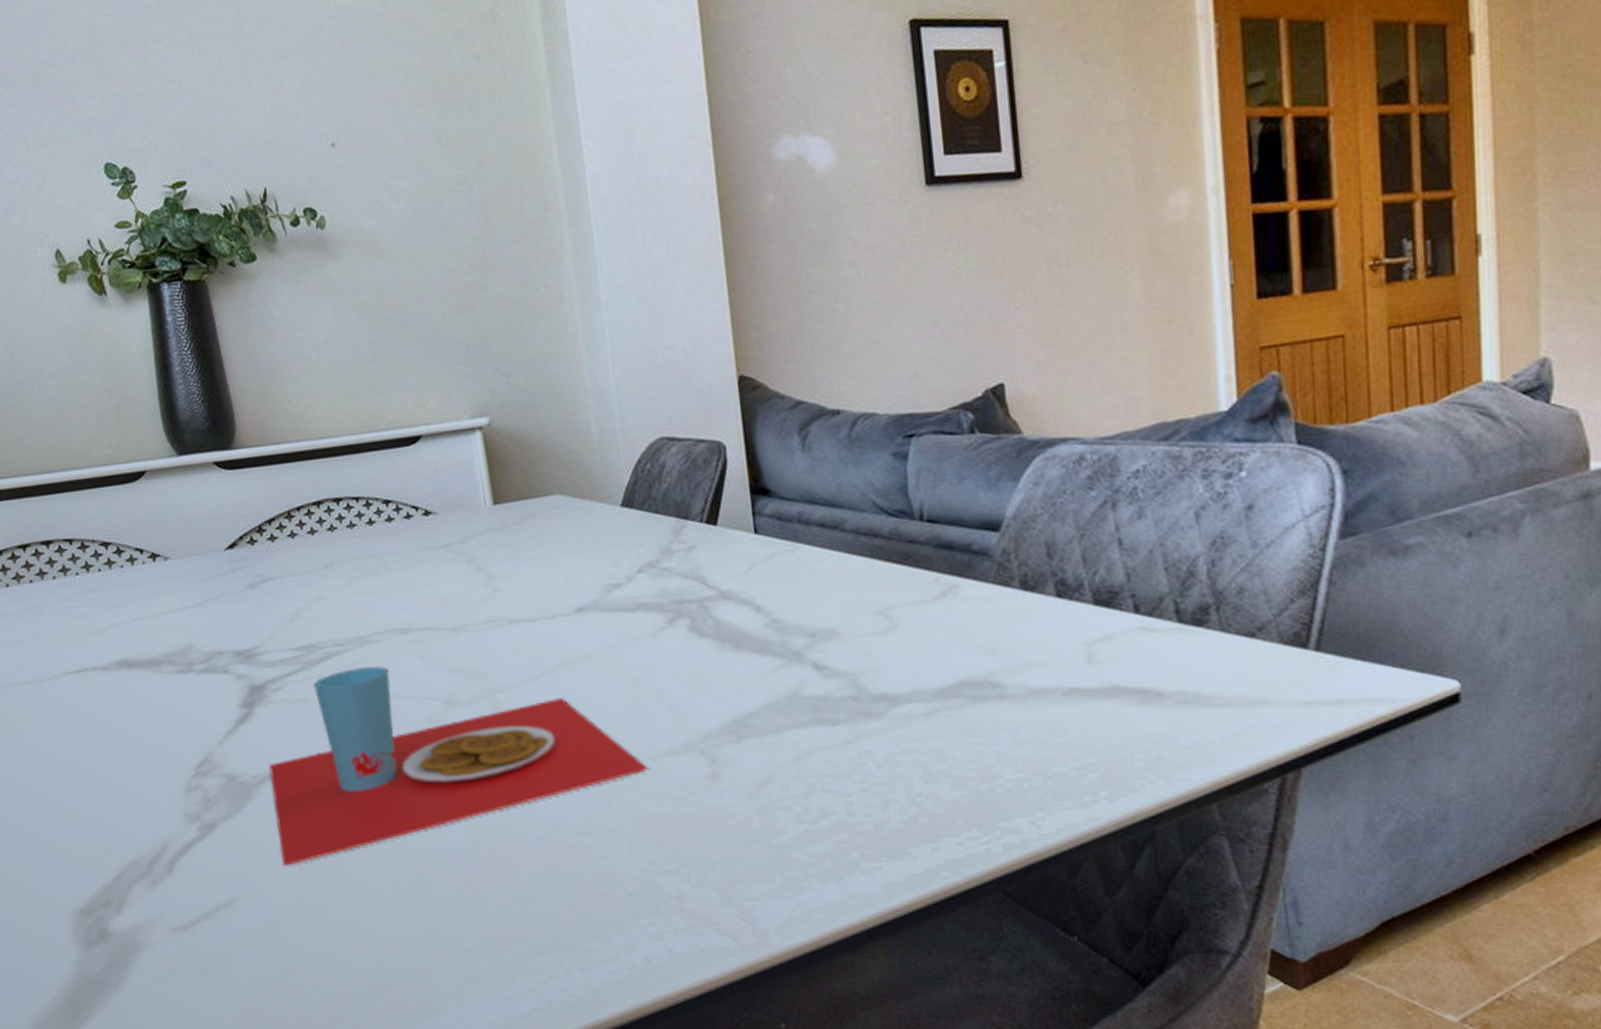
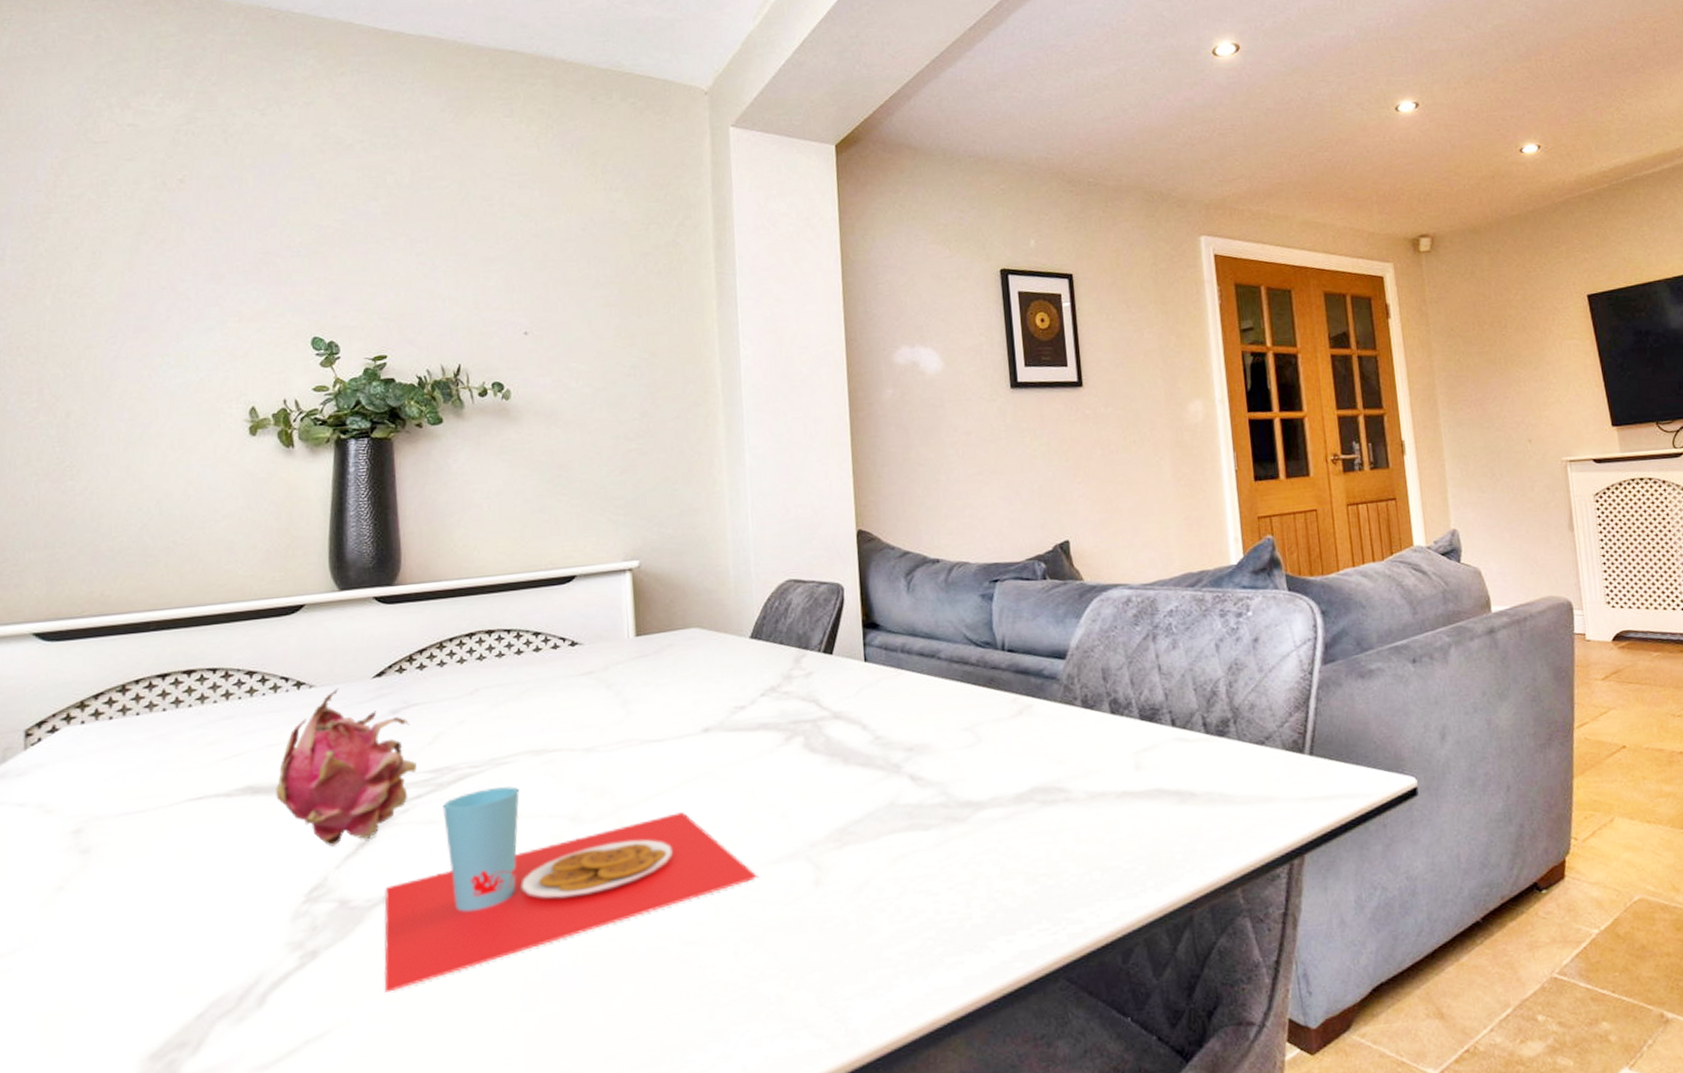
fruit: none [149,560,283,723] -> present [276,688,417,847]

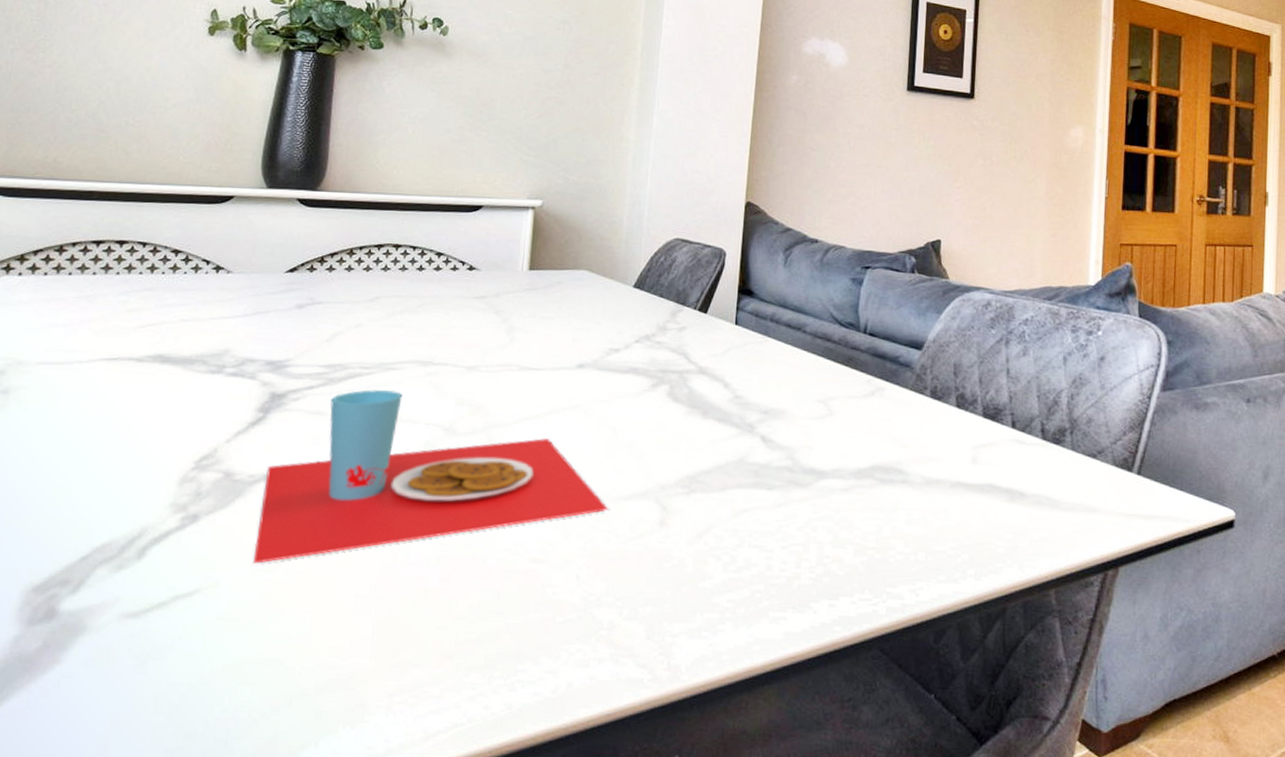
fruit: present [276,688,417,847] -> none [182,277,313,422]

